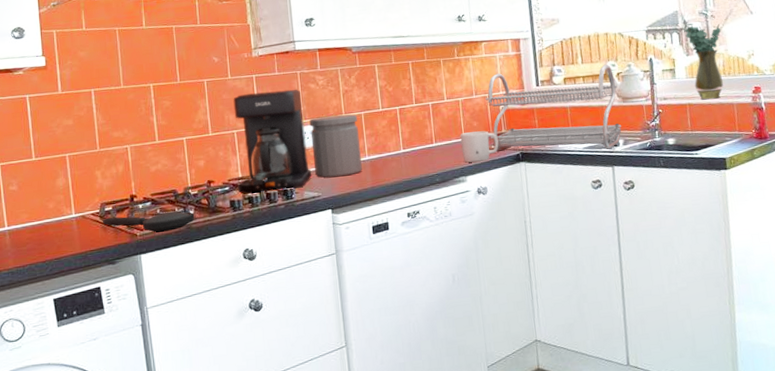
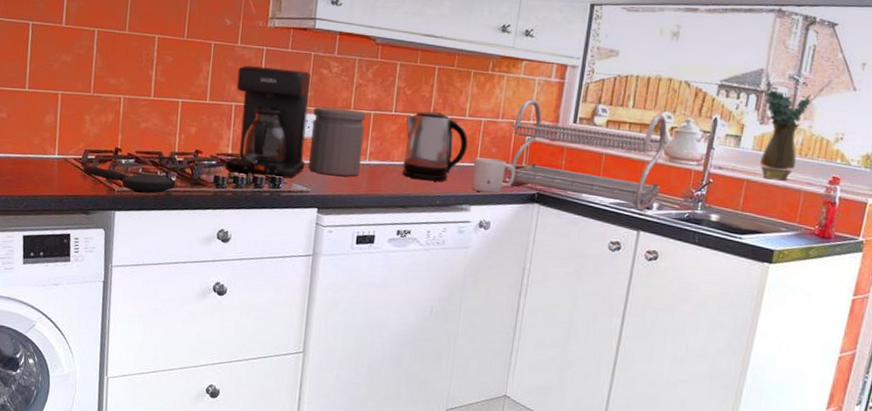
kettle: none [394,100,452,164] -> present [402,111,468,182]

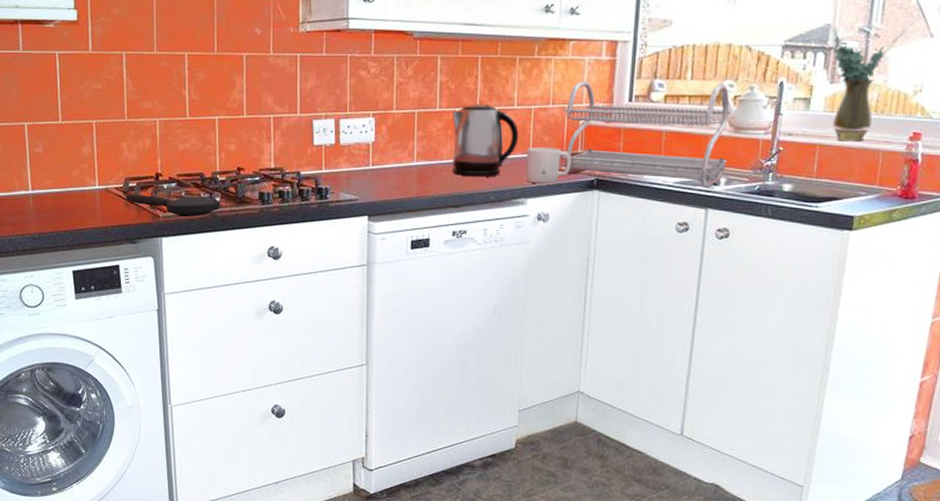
coffee maker: present [225,65,312,179] -> none [269,75,351,188]
jar: present [308,107,367,177] -> none [354,110,410,181]

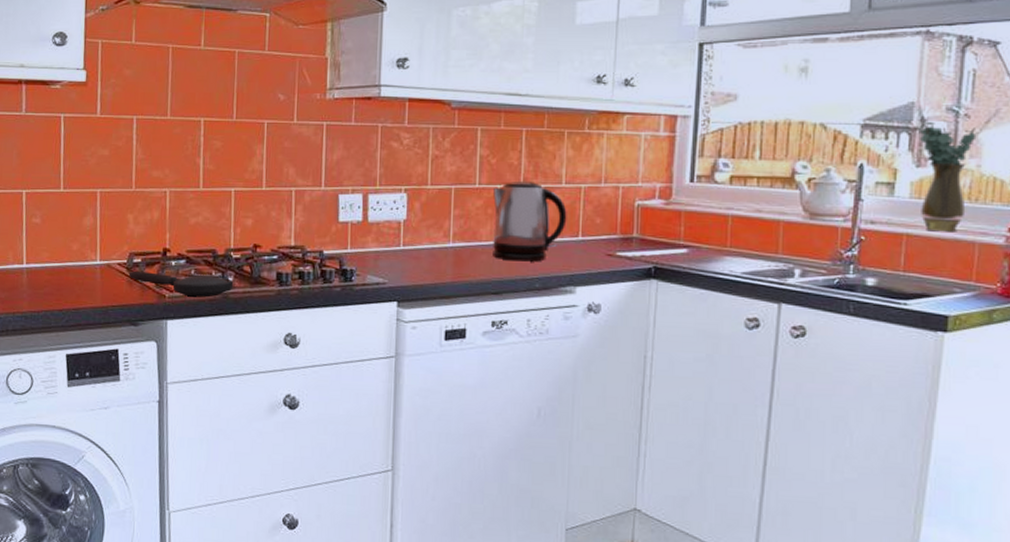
mug: present [525,147,571,184] -> none [574,229,626,272]
dish rack: present [562,81,731,188] -> none [615,158,805,280]

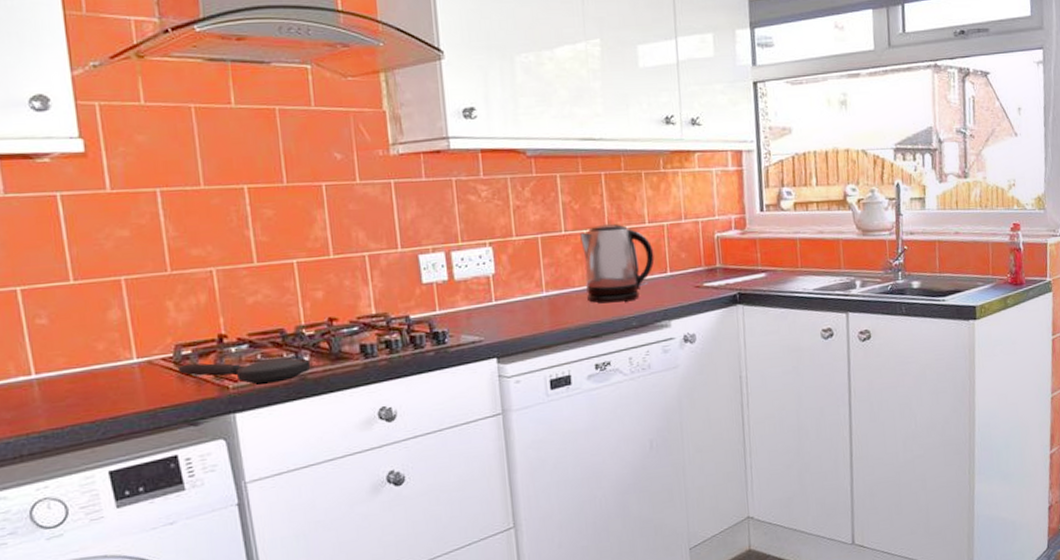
vase: present [918,120,975,232] -> none [937,141,980,236]

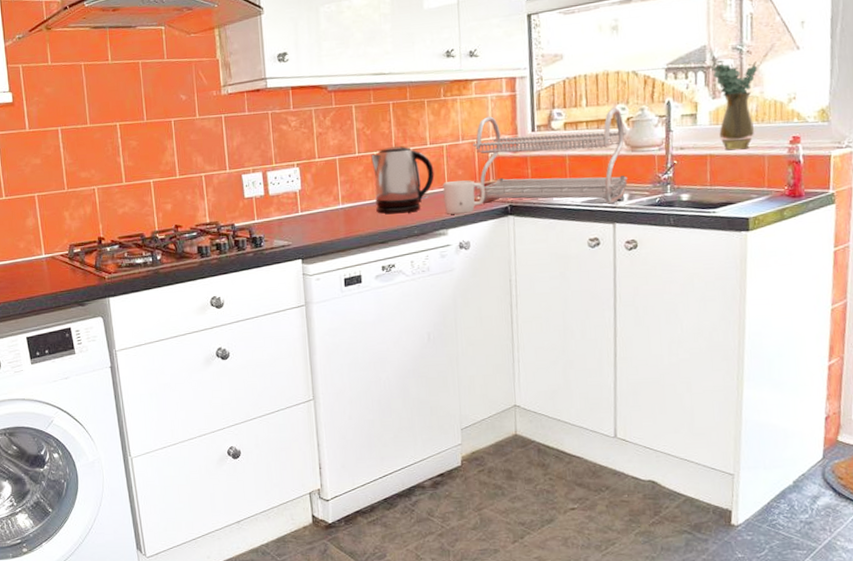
frying pan: present [177,357,310,385] -> none [71,255,161,276]
mug: none [664,264,712,304] -> present [442,180,485,215]
dish rack: none [697,188,860,292] -> present [473,107,628,204]
vase: none [937,141,980,236] -> present [711,59,757,150]

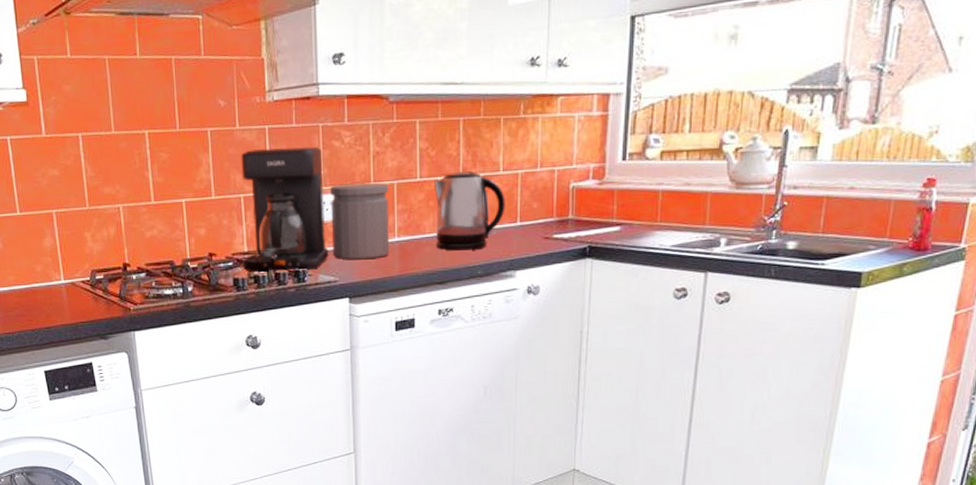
coffee maker: none [201,130,282,239] -> present [241,146,329,271]
jar: none [280,159,335,226] -> present [330,182,389,260]
mug: present [442,180,485,215] -> none [514,214,562,255]
dish rack: present [473,107,628,204] -> none [552,135,732,250]
vase: present [711,59,757,150] -> none [841,80,898,192]

